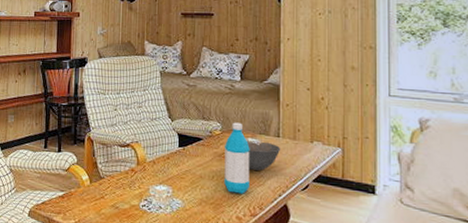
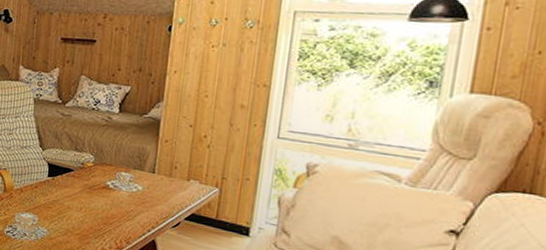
water bottle: present [224,122,250,194] -> none [92,155,122,227]
bowl: present [246,141,281,171] -> none [119,175,155,206]

